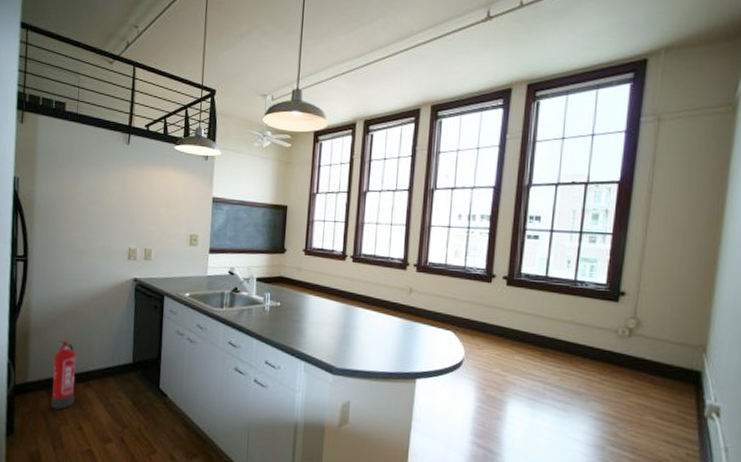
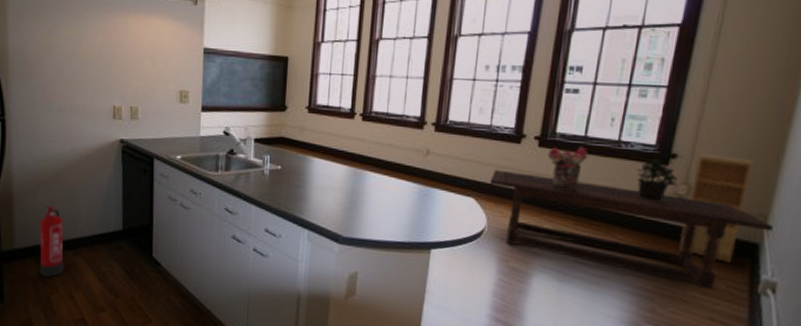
dining table: none [465,305,713,415] -> present [489,169,774,290]
bouquet: none [515,285,550,326] -> present [547,146,589,192]
potted plant: none [592,295,627,336] -> present [637,157,678,203]
bookshelf: none [632,291,690,389] -> present [677,153,754,263]

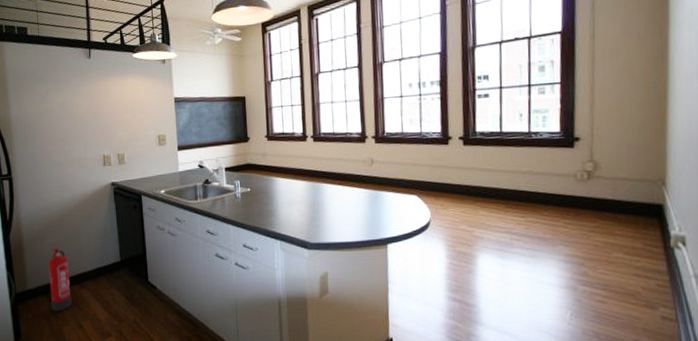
dining table: present [489,169,774,290] -> none [427,168,673,250]
bouquet: present [547,146,589,192] -> none [472,140,507,180]
potted plant: present [637,157,678,203] -> none [548,142,584,181]
bookshelf: present [677,153,754,263] -> none [595,133,644,224]

